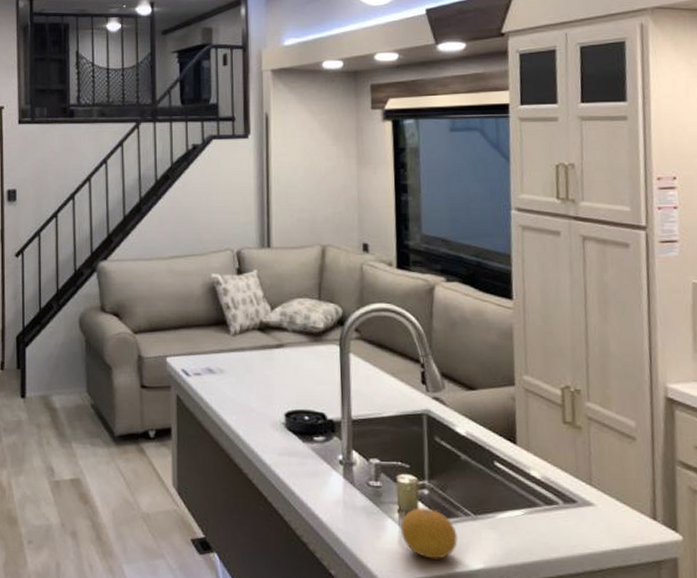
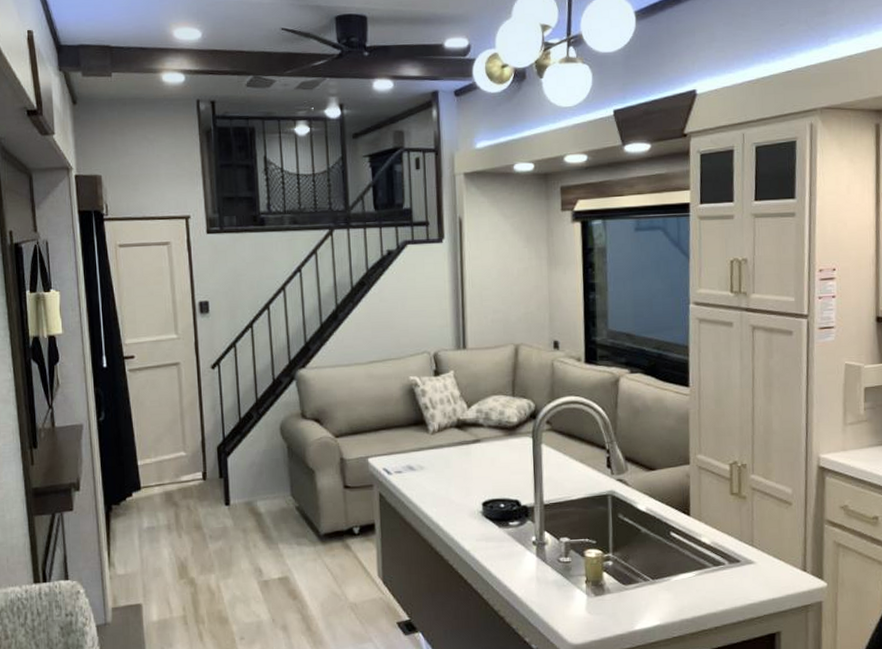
fruit: present [400,507,459,559] -> none [587,577,638,621]

